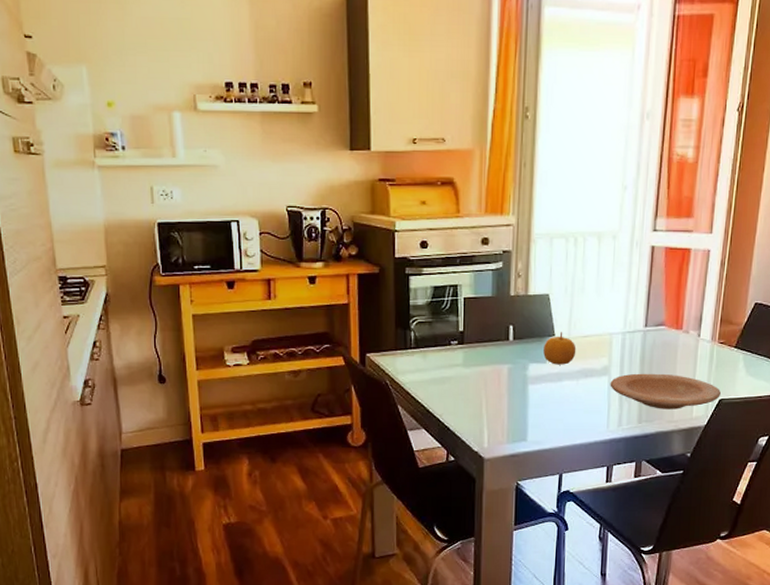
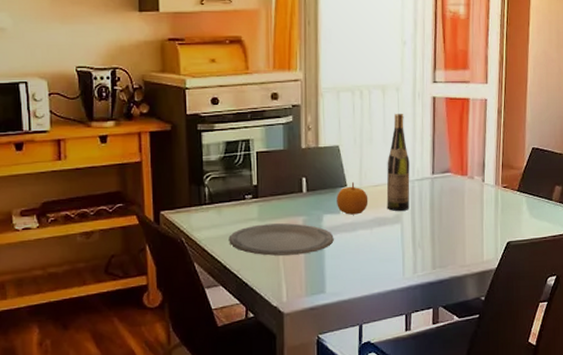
plate: none [433,370,539,402] -> present [229,223,334,256]
wine bottle: none [595,262,622,363] -> present [386,113,410,211]
plate: present [610,373,721,409] -> none [403,219,508,254]

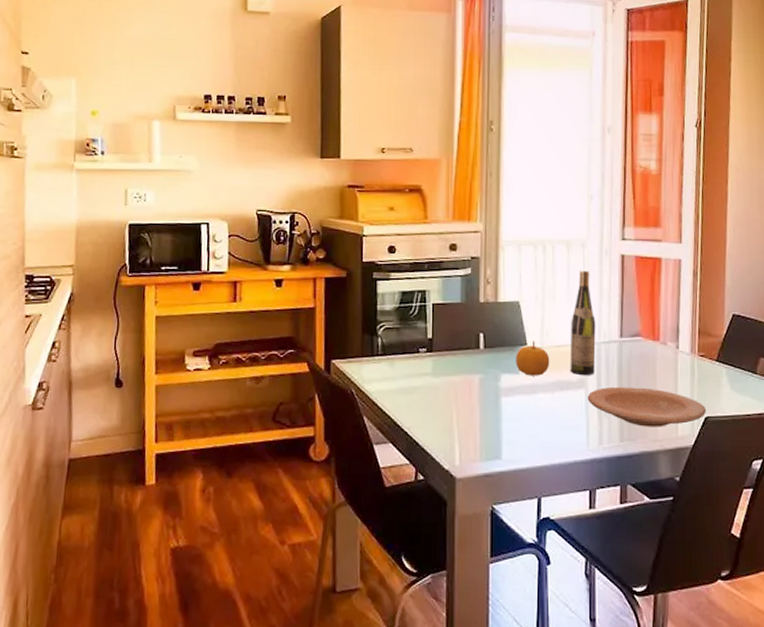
plate: present [229,223,334,256] -> none [400,380,512,415]
plate: none [403,219,508,254] -> present [587,386,706,427]

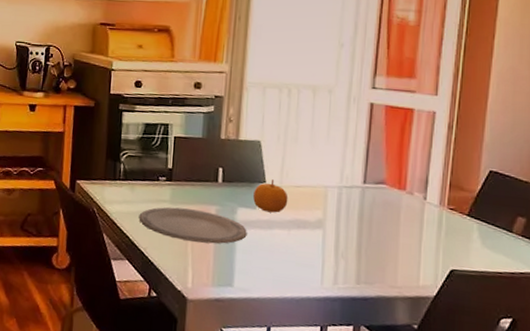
plate: none [400,380,512,415] -> present [138,207,247,244]
wine bottle: present [570,270,596,375] -> none [308,115,338,217]
plate: present [587,386,706,427] -> none [324,230,452,275]

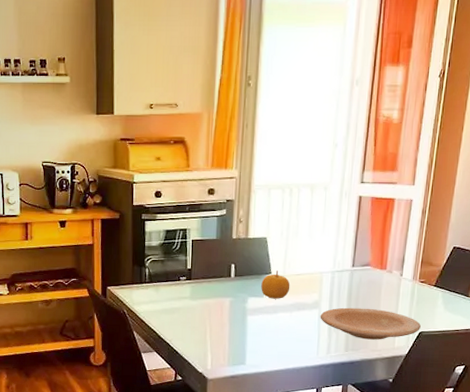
plate: present [138,207,247,244] -> none [164,302,256,331]
plate: none [324,230,452,275] -> present [320,307,421,340]

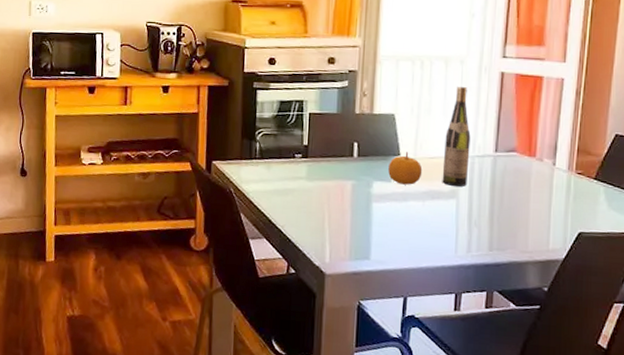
wine bottle: none [307,210,332,298] -> present [442,86,471,187]
plate: present [320,307,421,340] -> none [458,198,580,240]

